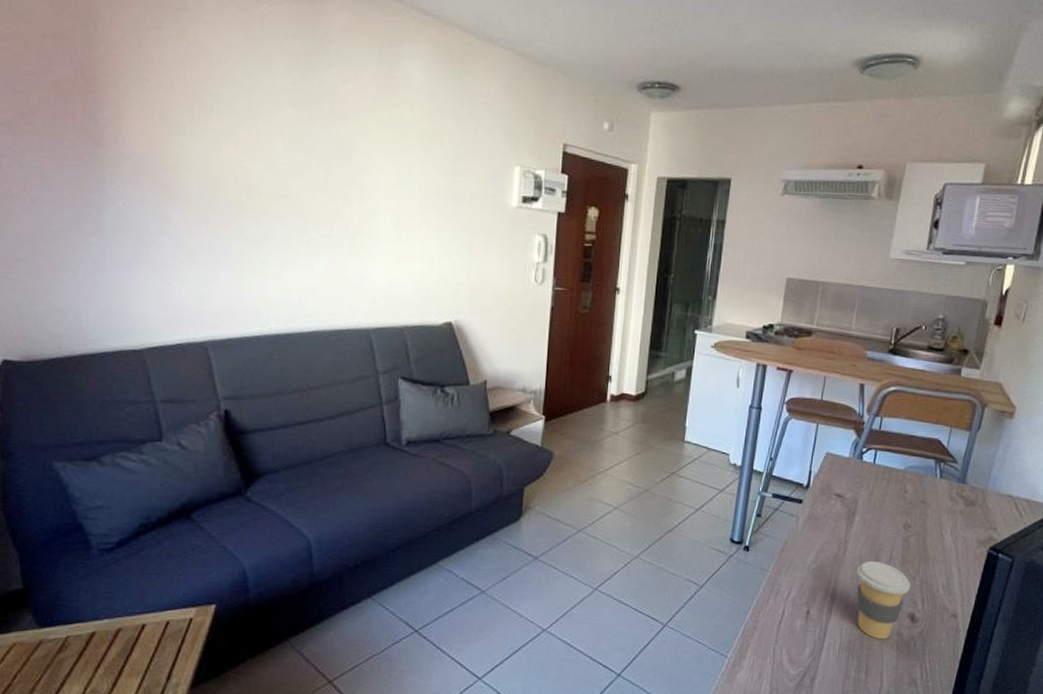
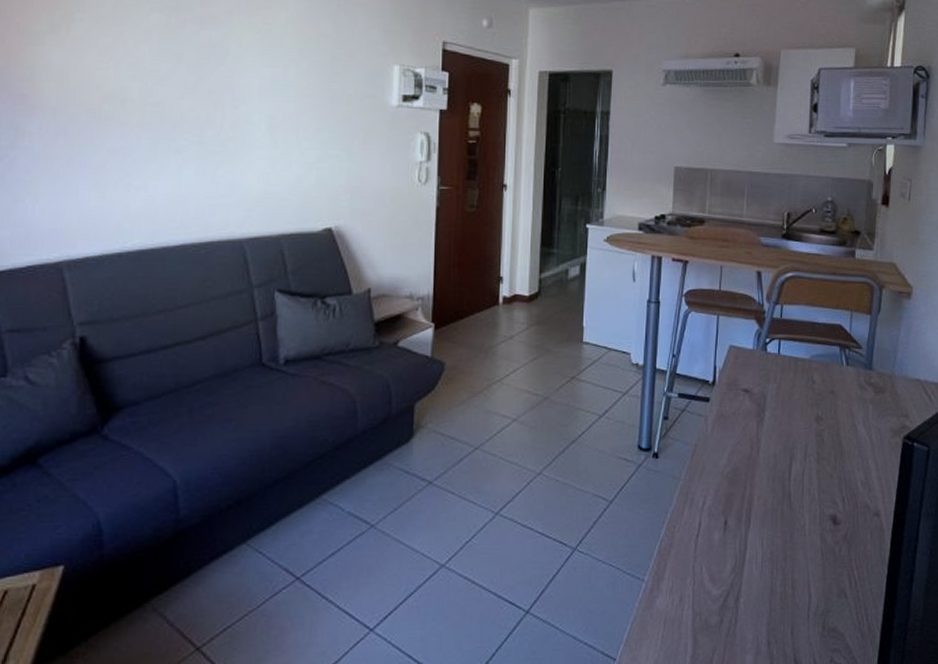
coffee cup: present [856,560,911,640] -> none [772,459,829,548]

